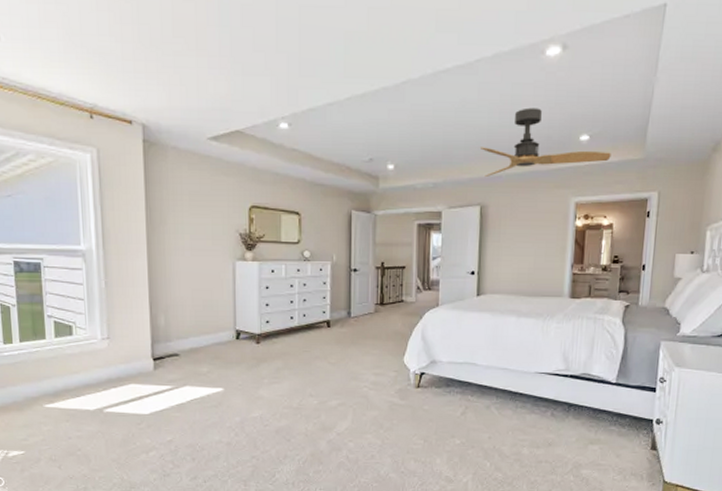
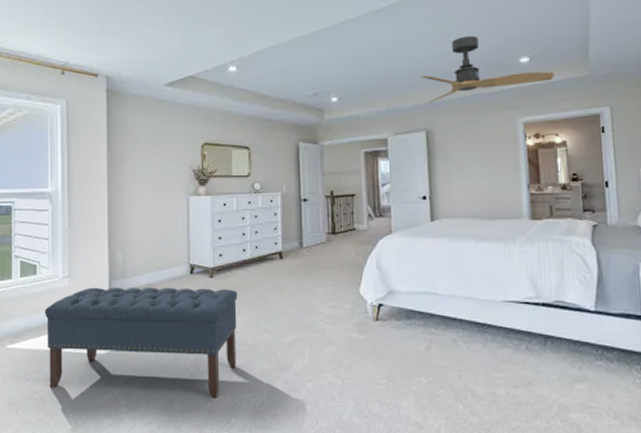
bench: none [83,349,284,456] -> present [44,287,238,398]

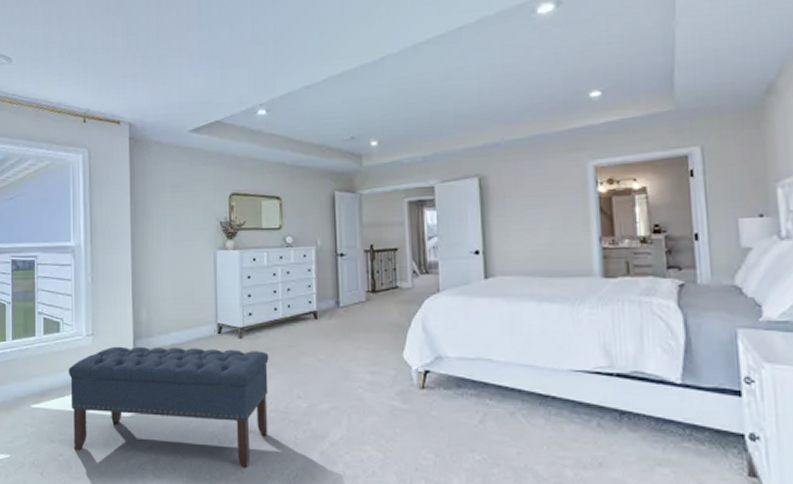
ceiling fan: present [421,35,554,103] -> none [472,68,632,145]

